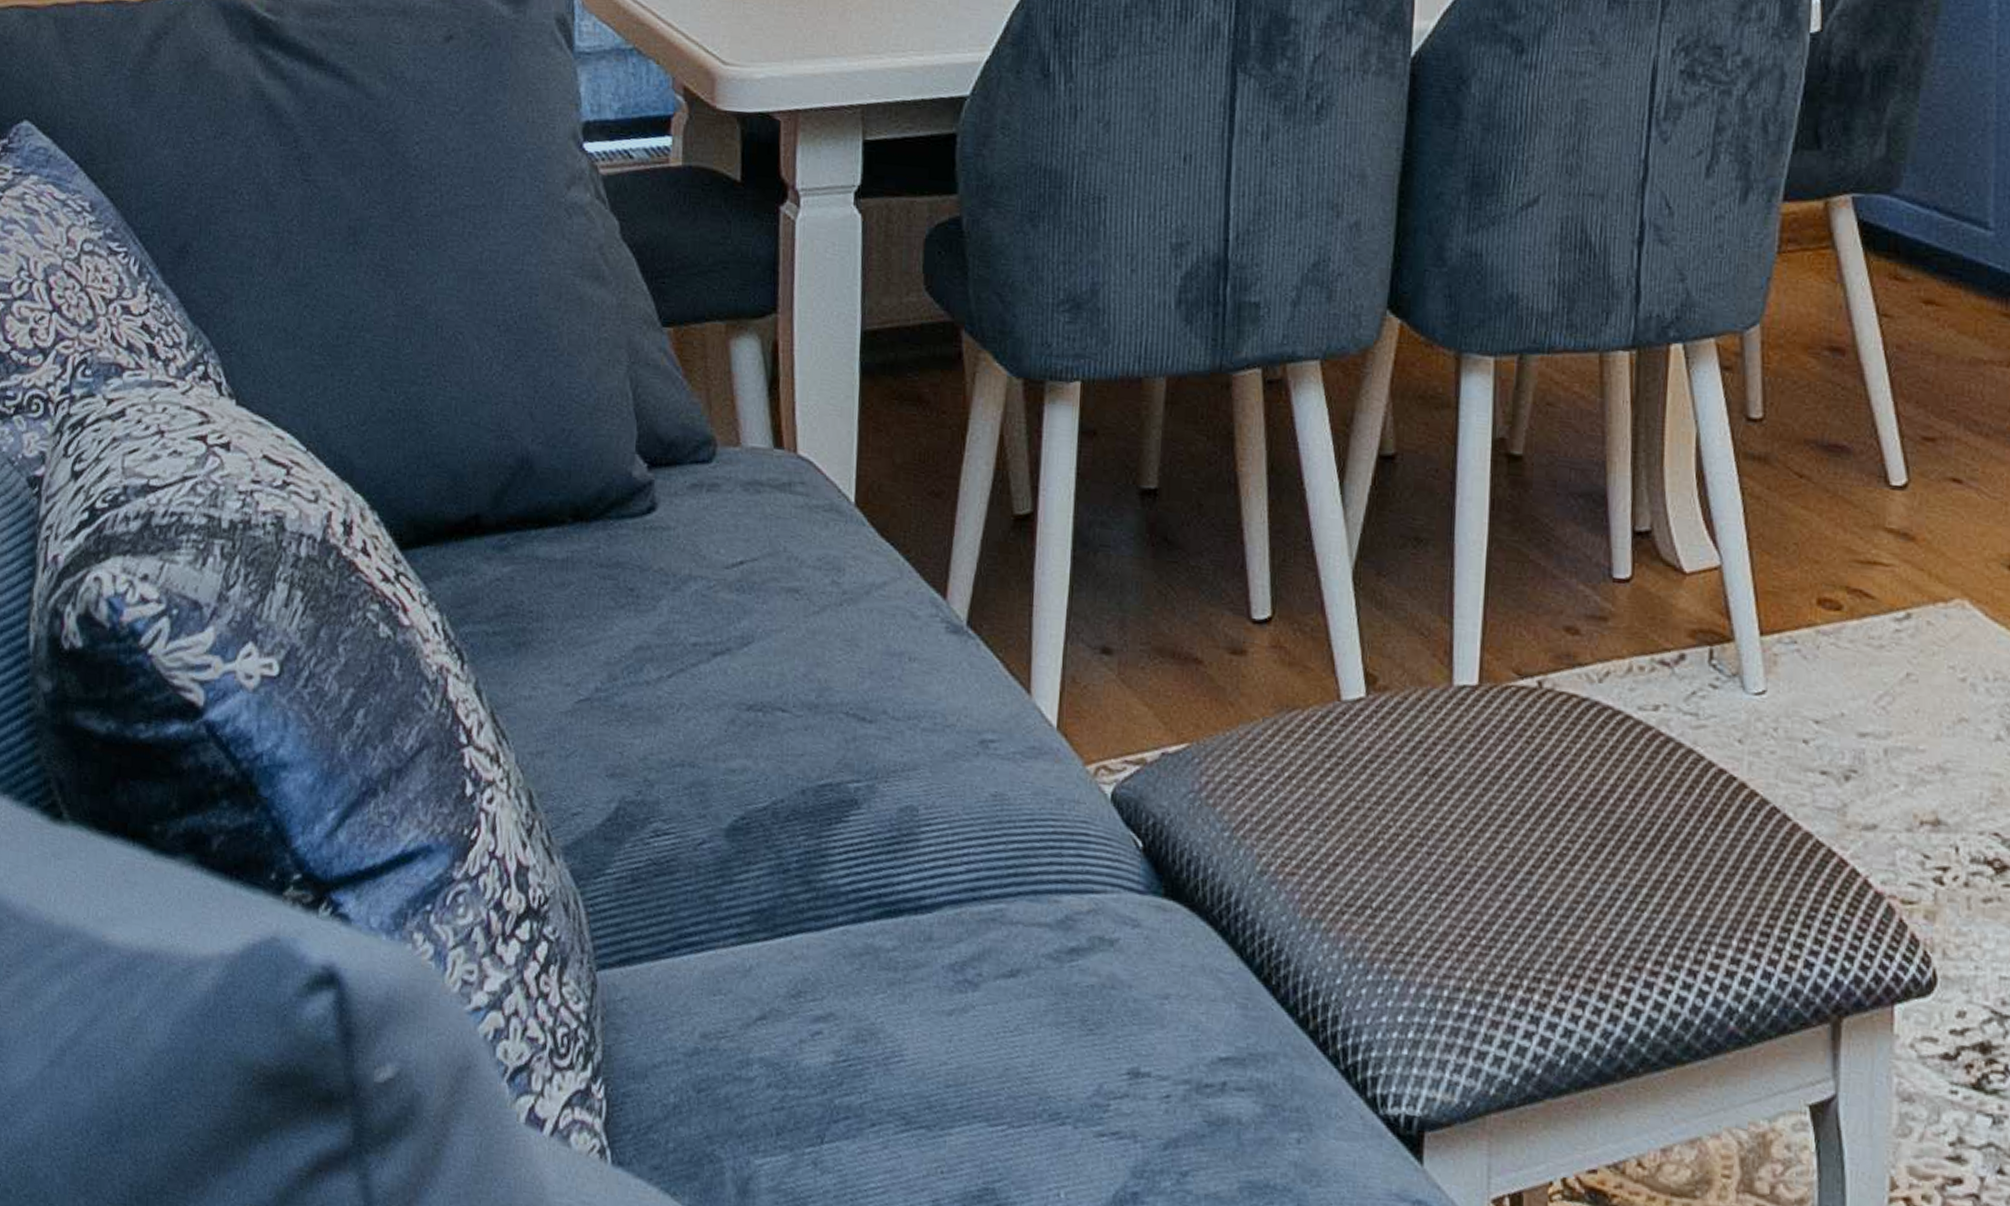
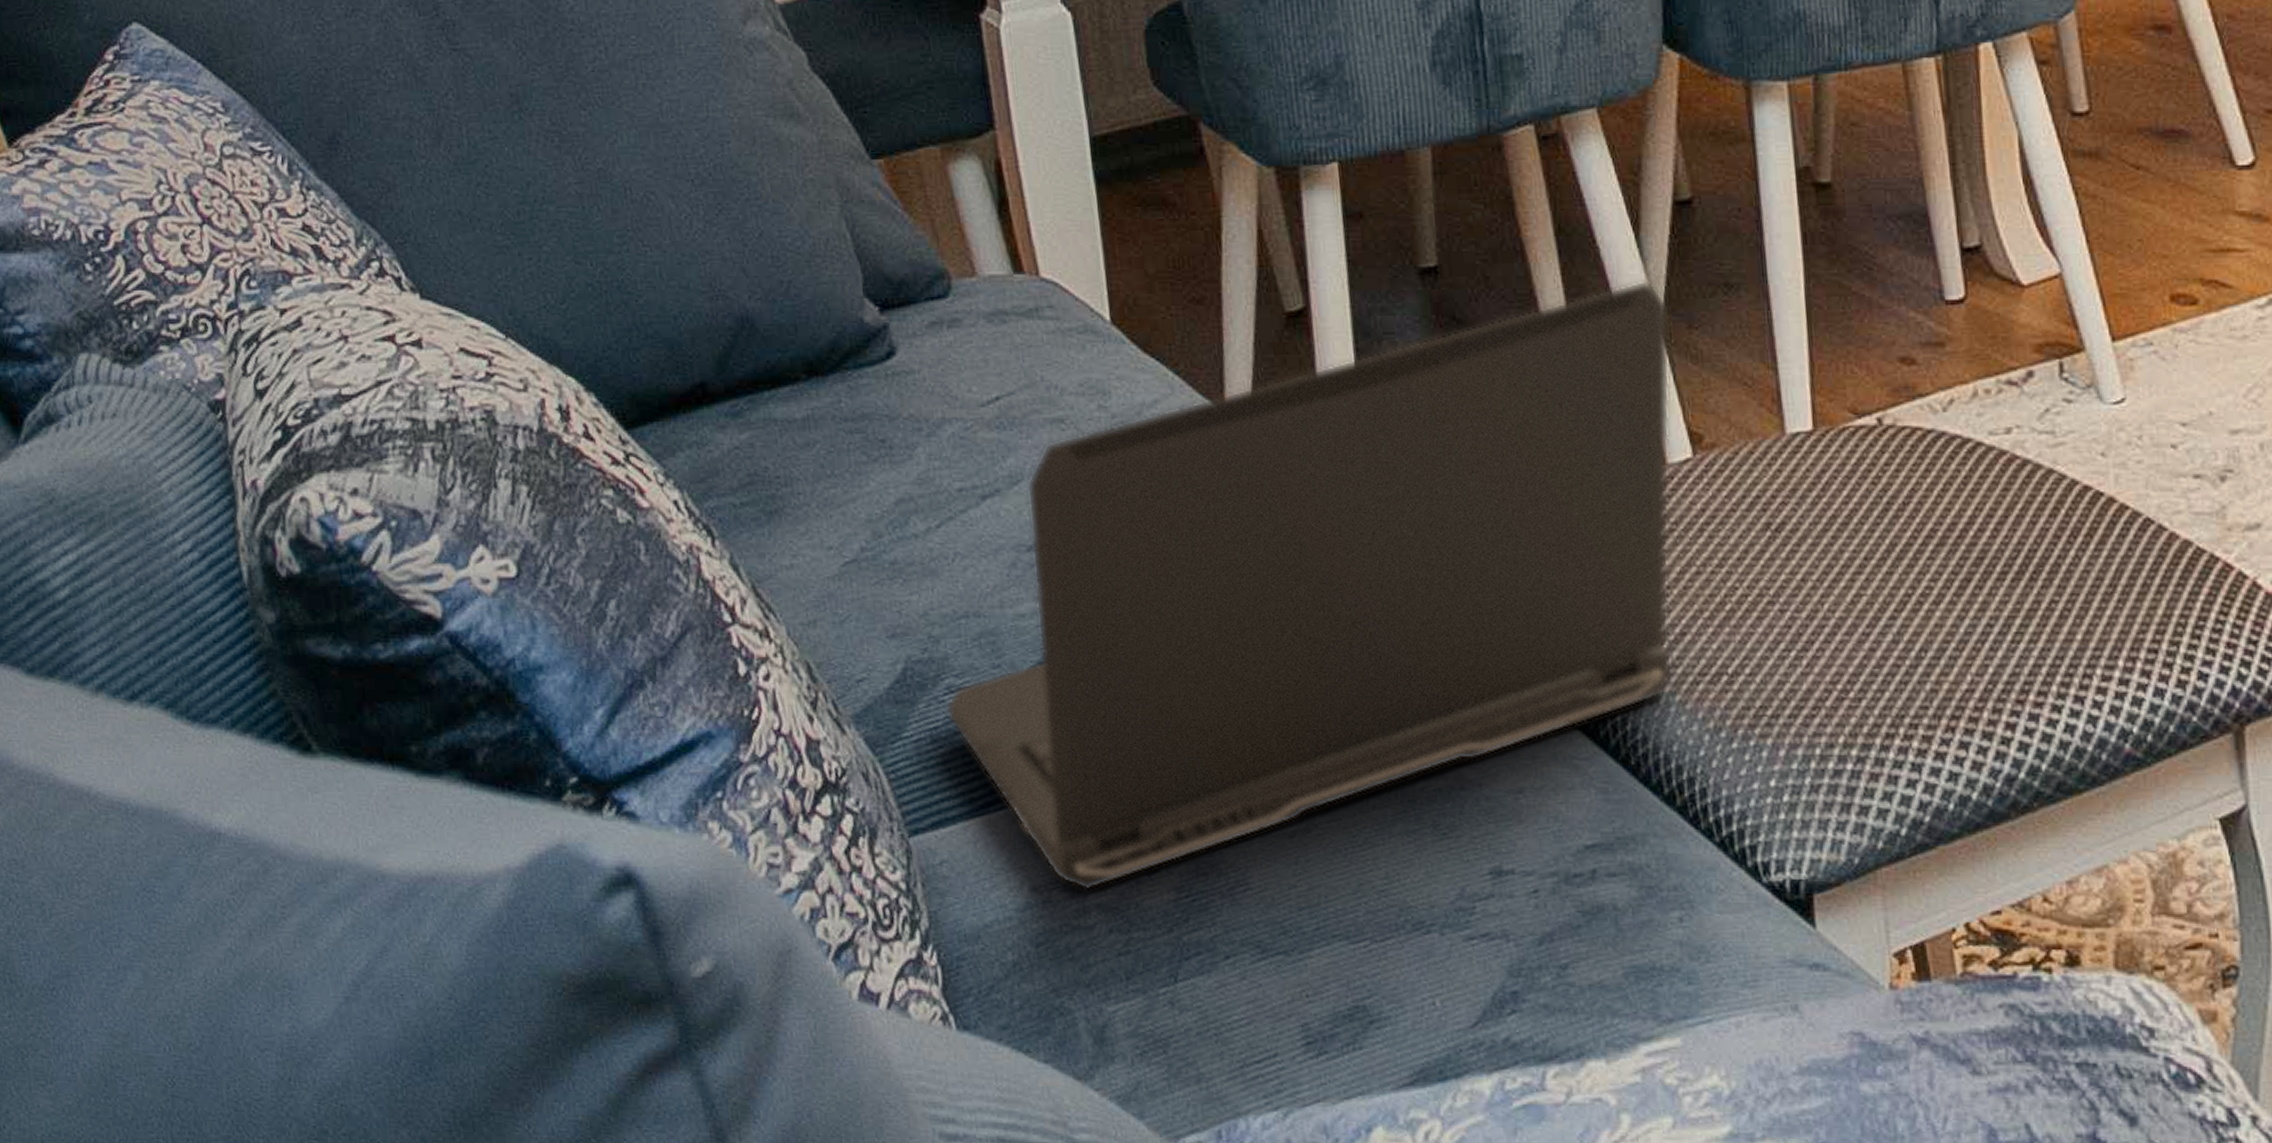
laptop computer: none [650,525,1362,1045] -> present [946,280,1674,892]

